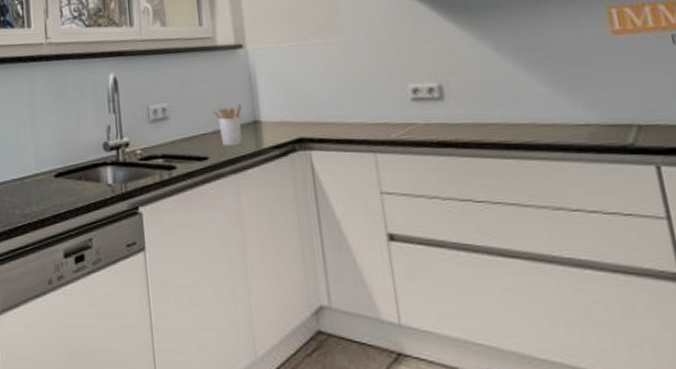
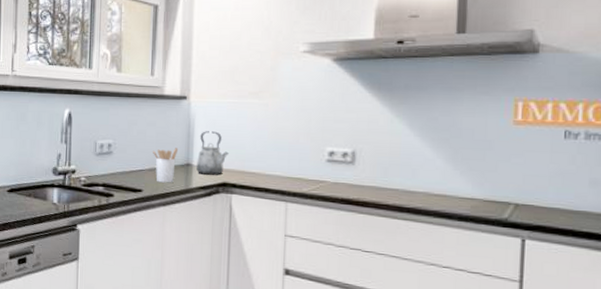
kettle: none [264,80,300,131] -> present [196,131,229,175]

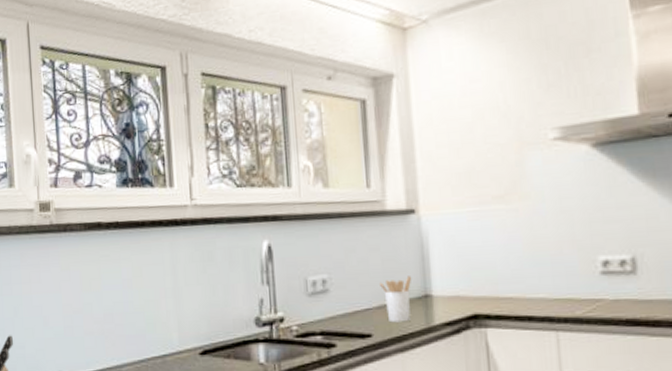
kettle: present [196,131,229,175] -> none [437,250,476,307]

